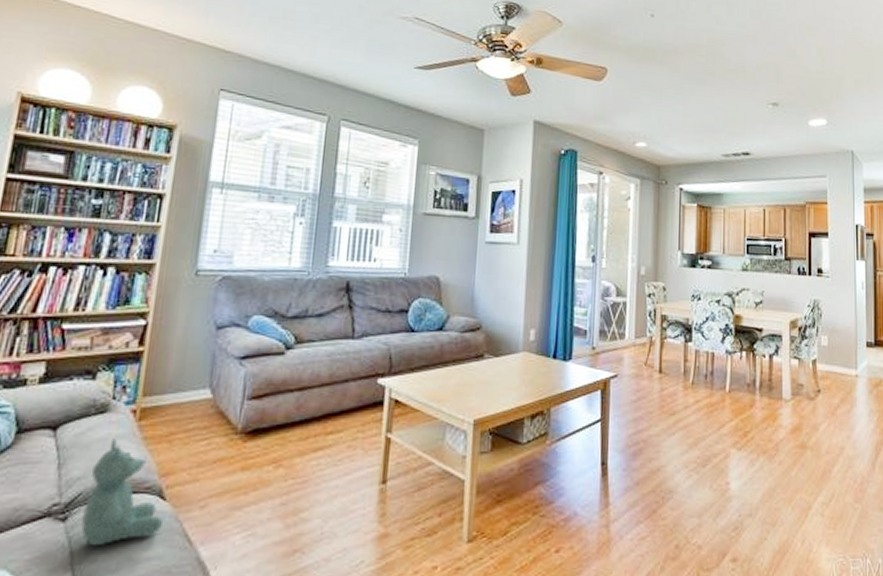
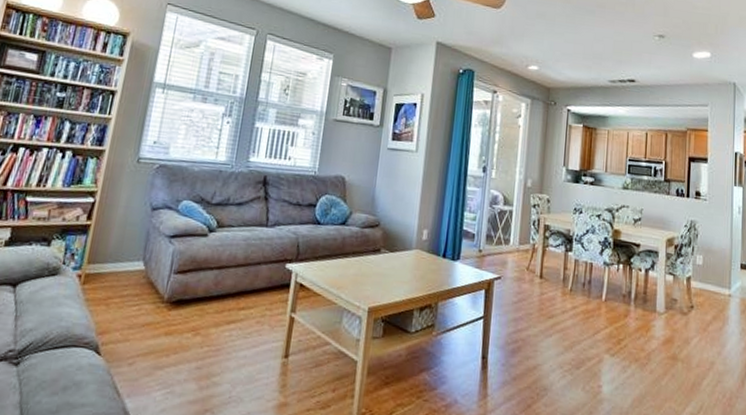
stuffed bear: present [81,438,164,547] -> none [30,298,98,390]

